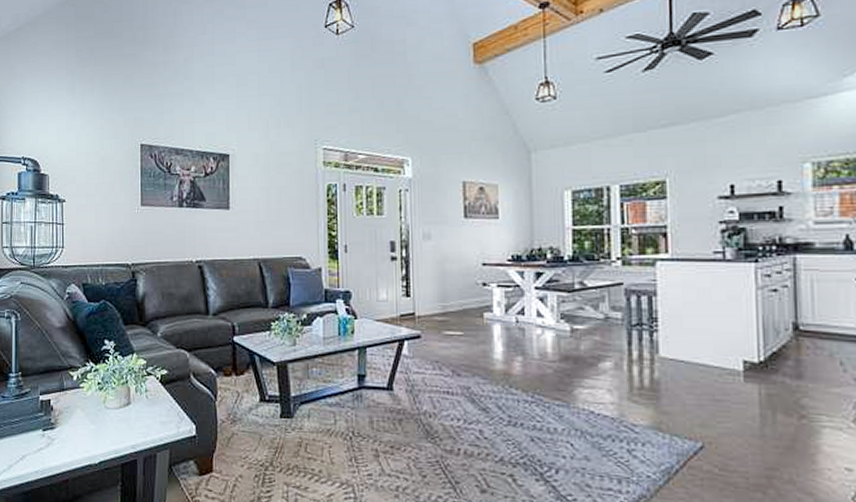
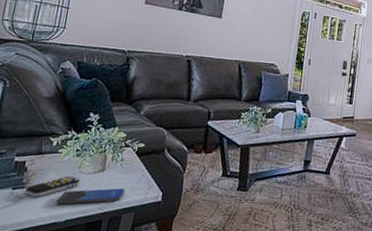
remote control: none [55,412,107,438] -> present [25,176,80,197]
smartphone: none [86,423,156,445] -> present [55,188,126,205]

